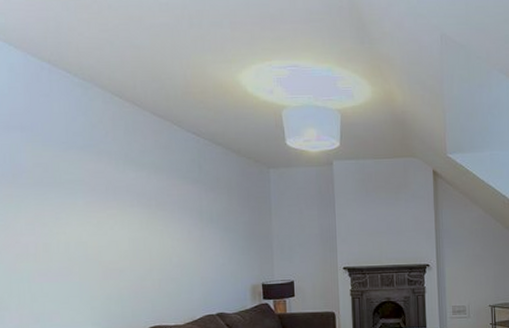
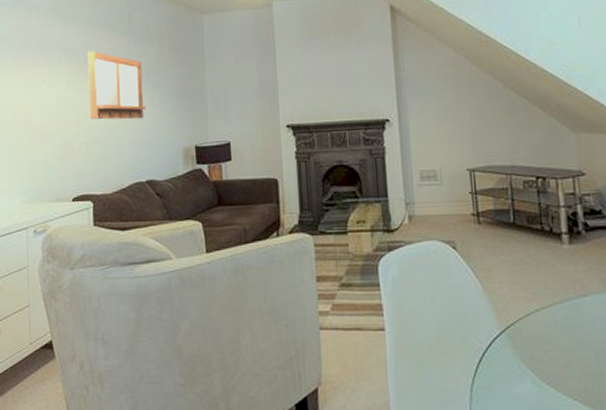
writing board: none [159,196,217,260] -> present [87,51,147,120]

